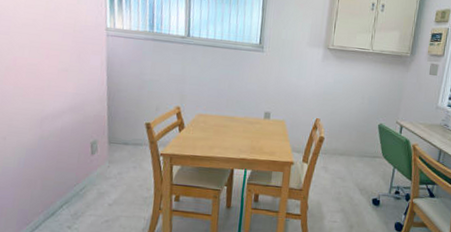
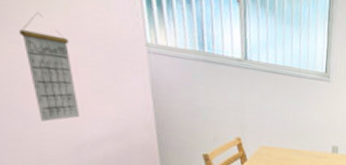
calendar: none [9,9,47,98] -> present [20,12,80,122]

